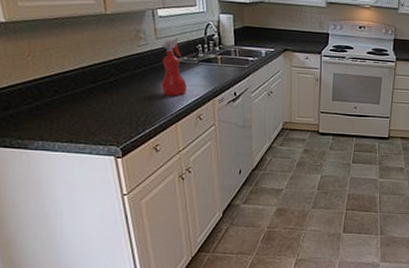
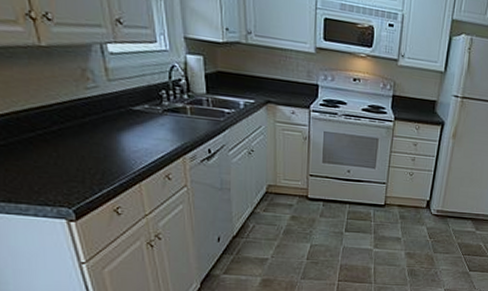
spray bottle: present [160,37,187,96] -> none [114,80,150,151]

